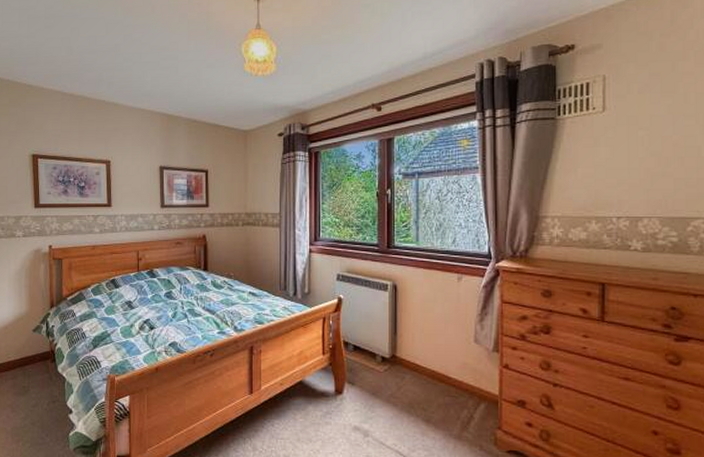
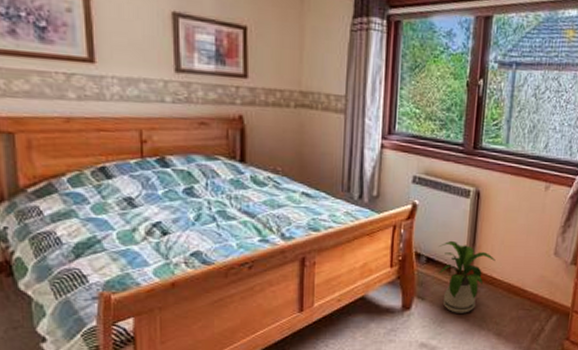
house plant: none [363,330,417,399] -> present [437,240,496,313]

